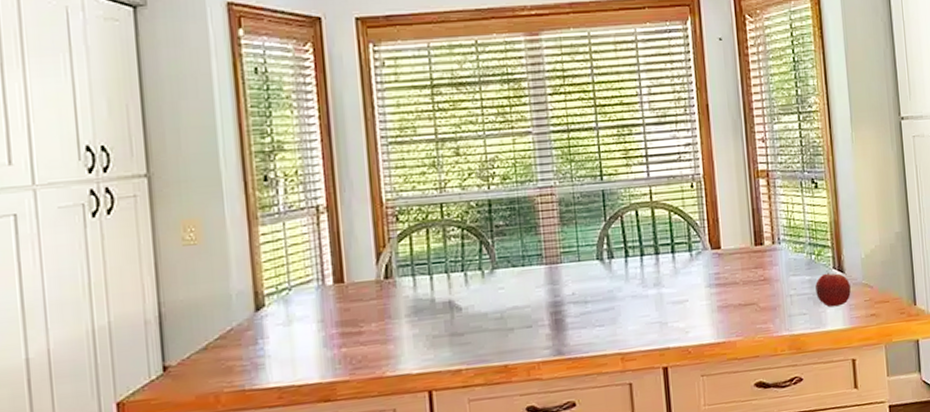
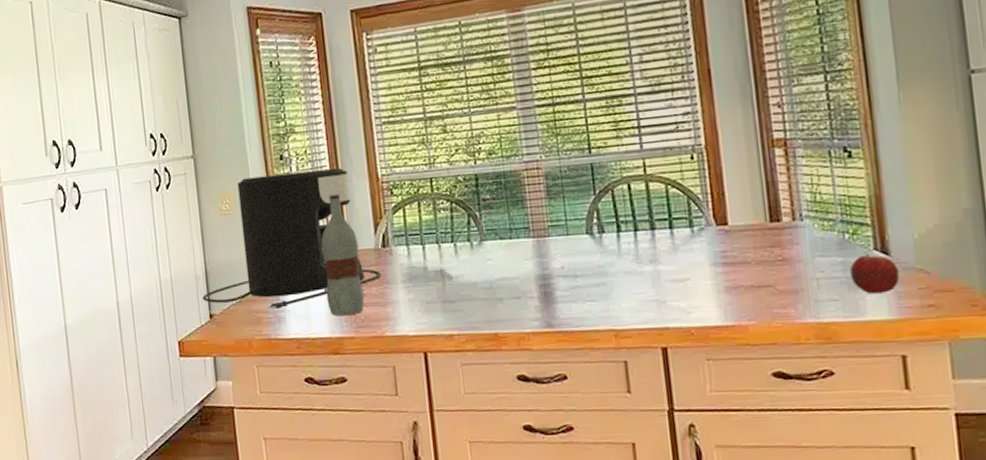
coffee maker: none [153,191,382,355] -> present [202,168,381,310]
bottle: none [312,220,363,358] -> present [321,194,365,316]

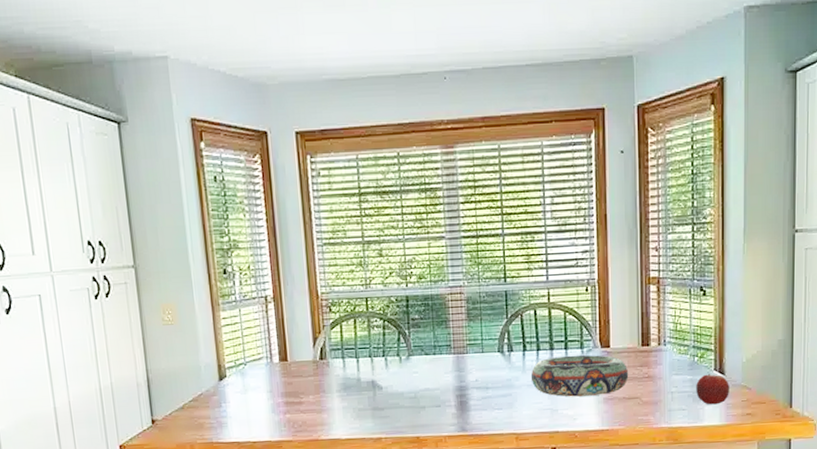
coffee maker: present [202,168,381,310] -> none [144,284,318,416]
bottle: present [321,194,365,316] -> none [262,309,303,422]
decorative bowl: none [628,234,757,286] -> present [530,355,629,397]

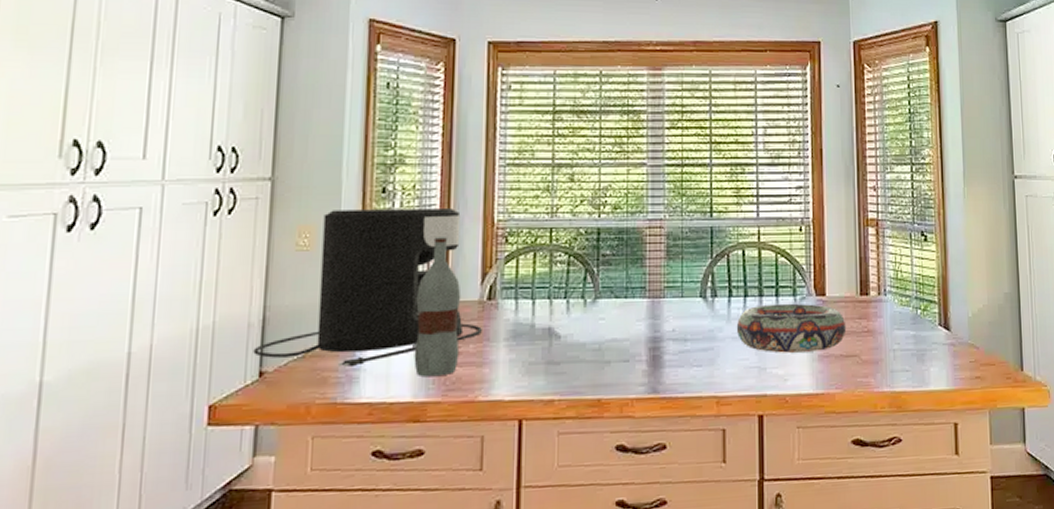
coffee maker: none [144,284,318,416] -> present [253,208,482,368]
bottle: none [262,309,303,422] -> present [414,237,461,377]
fruit: present [696,374,729,405] -> none [920,329,956,366]

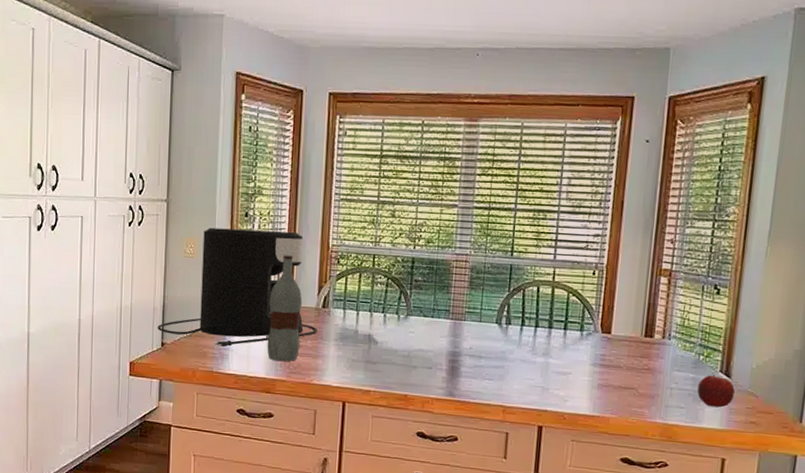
decorative bowl: present [736,303,847,353] -> none [525,336,628,381]
fruit: none [920,329,956,366] -> present [697,375,735,408]

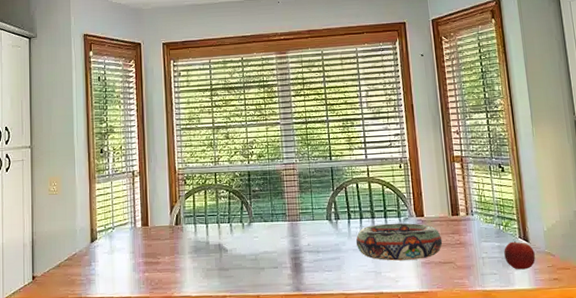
coffee maker: present [157,227,317,348] -> none [28,162,173,273]
bottle: present [267,255,303,362] -> none [128,182,159,280]
decorative bowl: none [525,336,628,381] -> present [355,223,443,261]

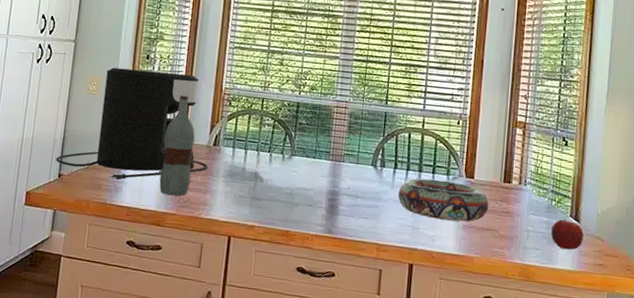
coffee maker: none [28,162,173,273] -> present [56,67,208,181]
bottle: none [128,182,159,280] -> present [159,95,195,196]

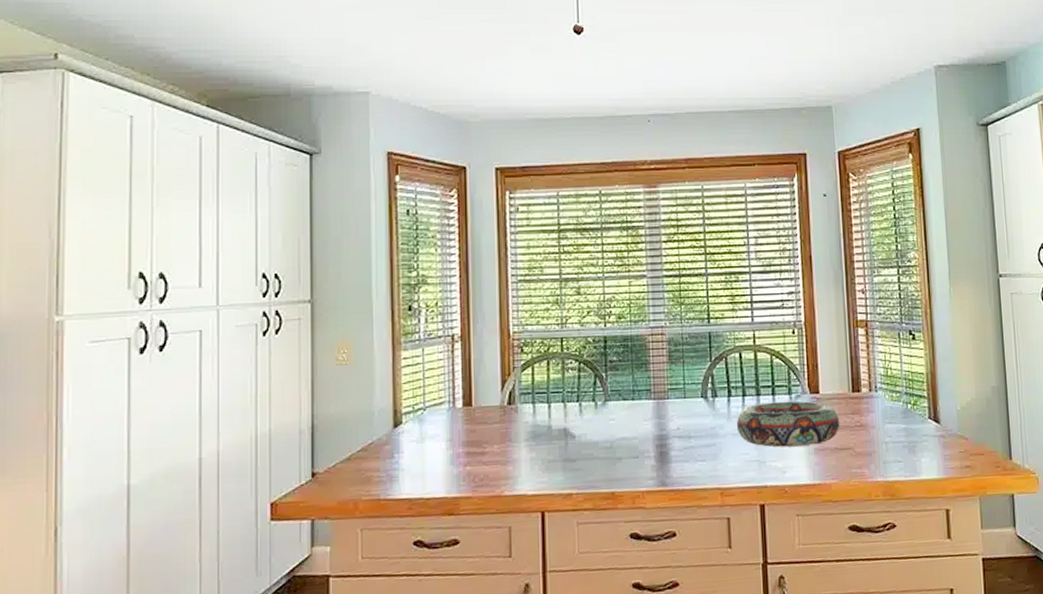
coffee maker: present [56,67,208,181] -> none [305,323,504,468]
bottle: present [159,95,195,196] -> none [444,349,486,475]
fruit: present [551,219,584,250] -> none [911,423,946,457]

